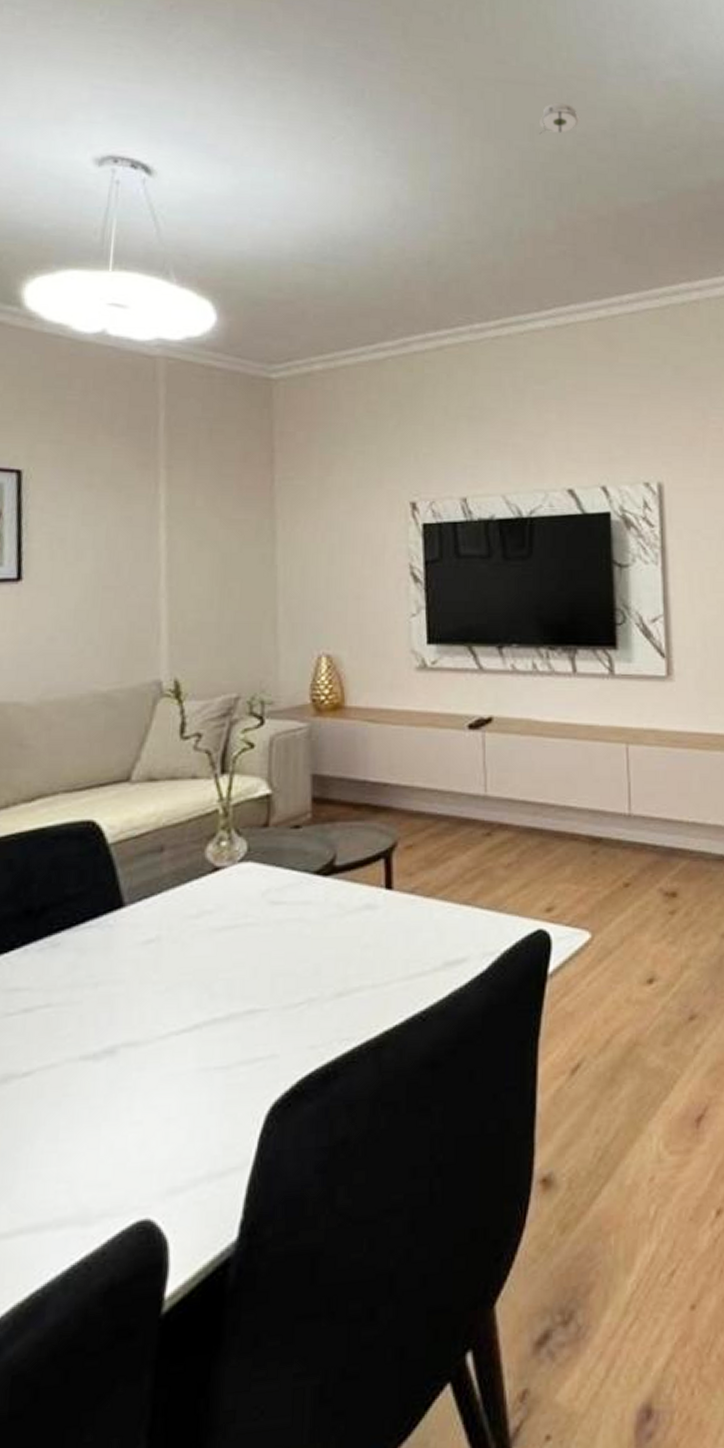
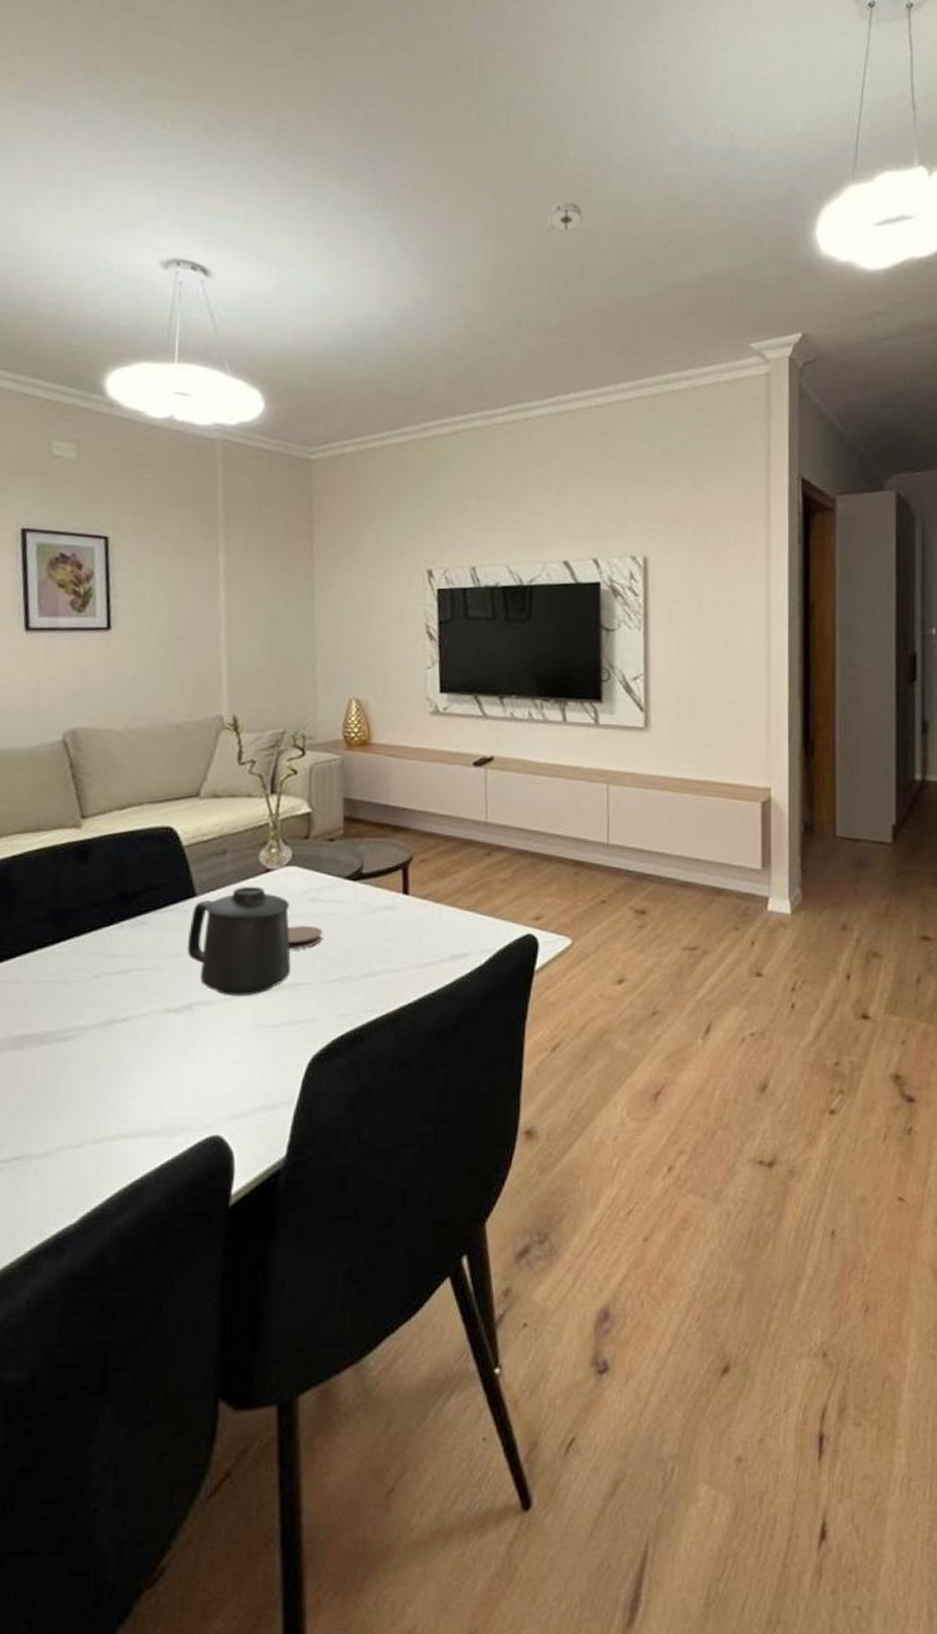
mug: none [111,889,246,1033] -> present [187,886,291,996]
coaster: none [241,936,286,968] -> present [287,926,323,950]

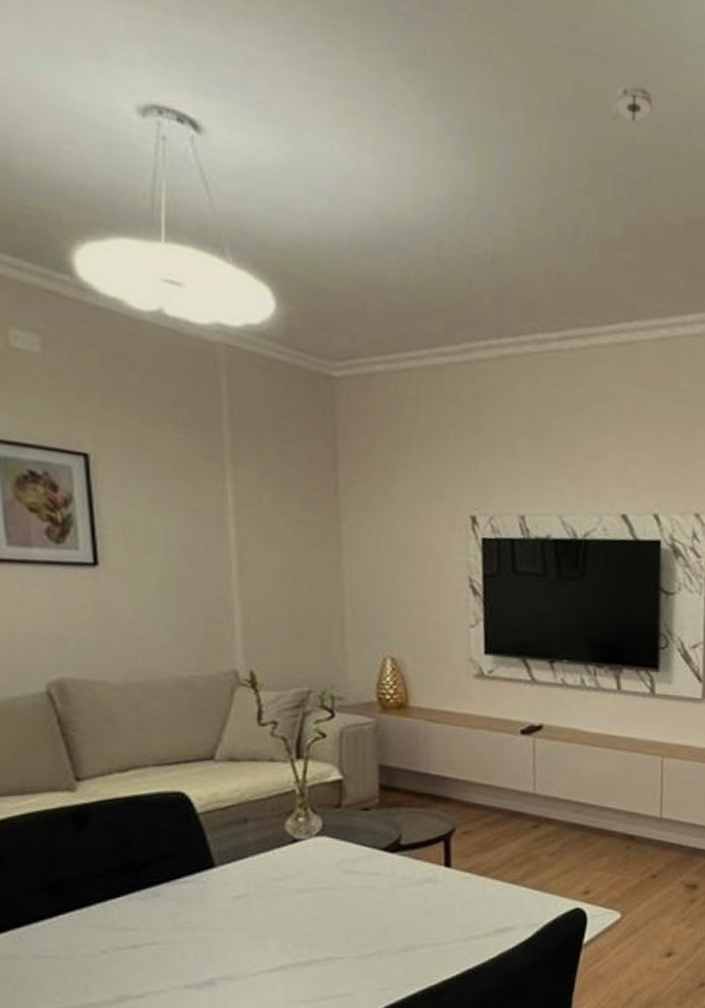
mug: present [187,886,291,996] -> none [207,857,324,971]
coaster: present [287,926,323,950] -> none [319,899,359,924]

